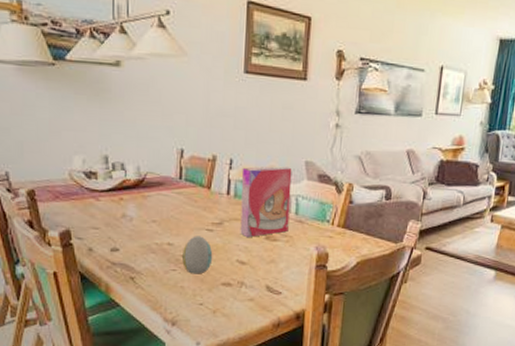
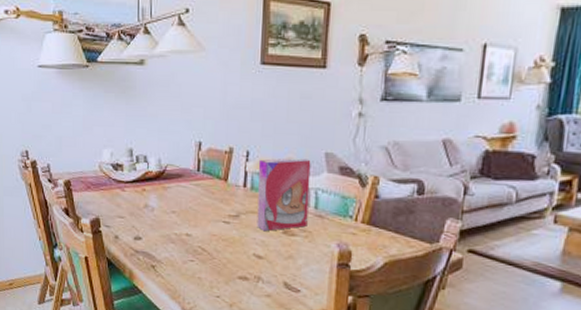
decorative egg: present [182,236,213,274] -> none [200,227,230,266]

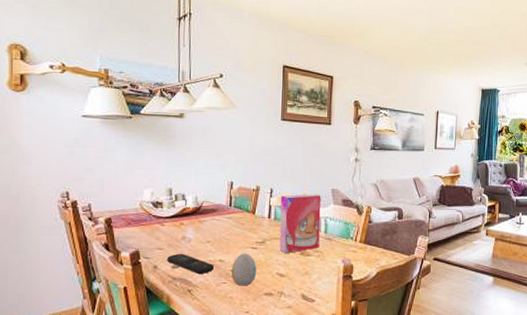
remote control: none [129,223,180,249] -> present [167,253,214,275]
decorative egg: none [200,227,230,266] -> present [232,253,257,286]

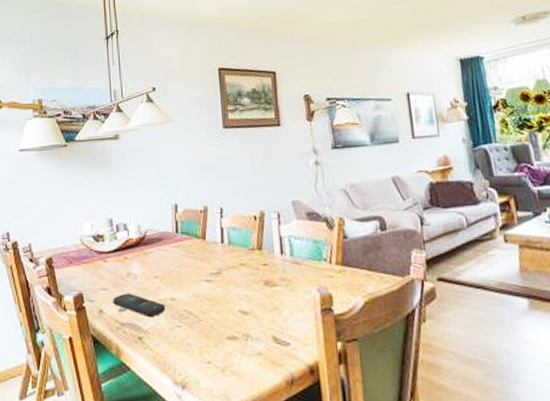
decorative egg: present [232,253,257,286] -> none [185,288,216,329]
cereal box: present [279,194,321,254] -> none [232,209,286,286]

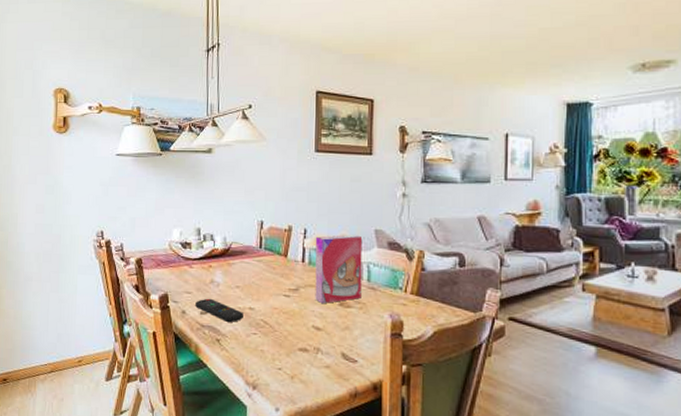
cereal box: none [232,209,286,286] -> present [315,235,363,304]

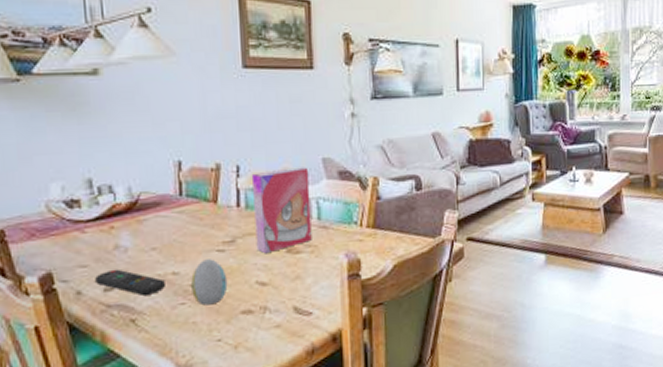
decorative egg: none [262,301,290,339] -> present [191,259,228,306]

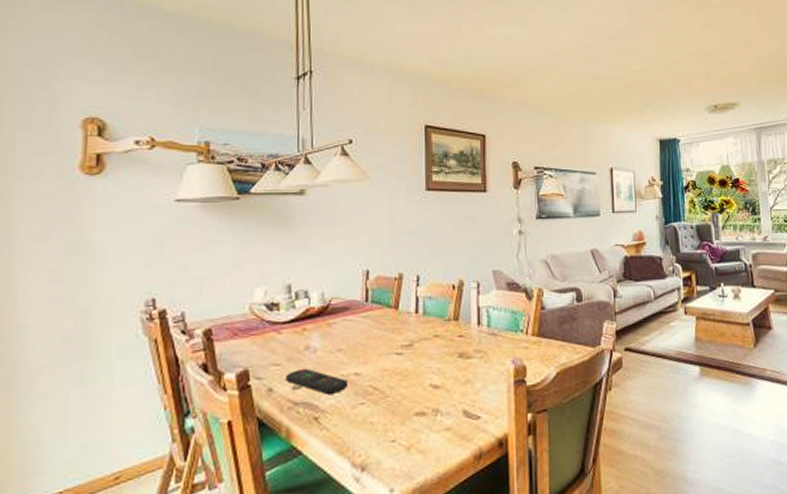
decorative egg: present [191,259,228,306] -> none [371,361,404,406]
cereal box: present [251,167,312,254] -> none [429,278,482,358]

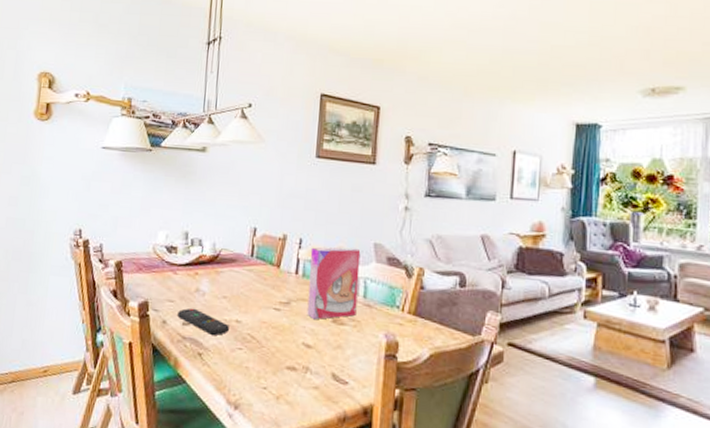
cereal box: none [429,278,482,358] -> present [307,247,361,320]

